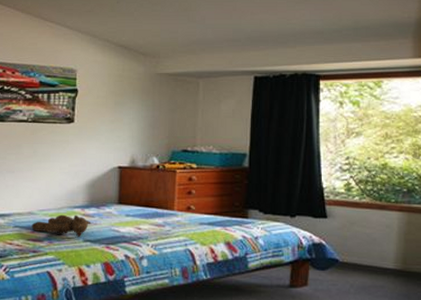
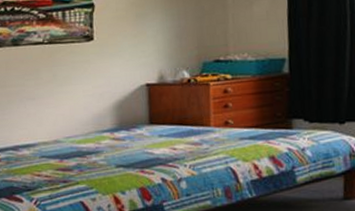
teddy bear: present [31,214,91,238] -> none [59,139,122,164]

